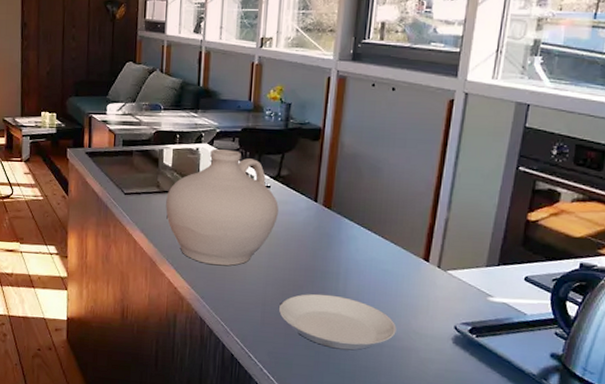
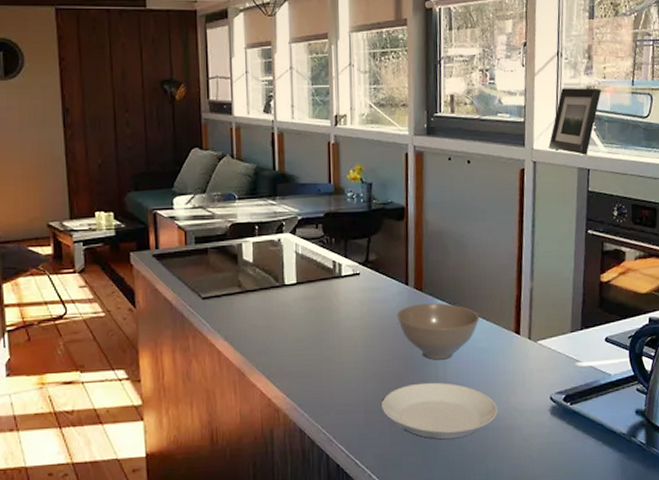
ceramic jug: present [166,148,279,266] -> none [250,237,370,368]
bowl: none [303,221,388,276] -> present [397,303,480,360]
picture frame: none [484,19,556,90] -> present [548,88,602,155]

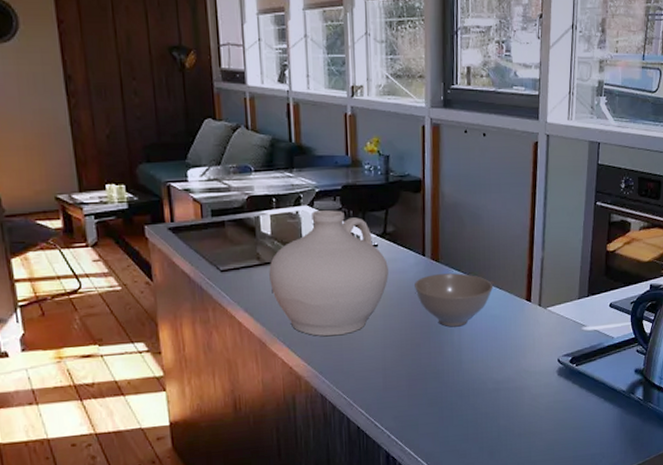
ceramic jug: none [250,237,370,368] -> present [269,209,388,337]
plate: present [382,382,498,440] -> none [400,348,509,401]
picture frame: present [548,88,602,155] -> none [561,61,614,129]

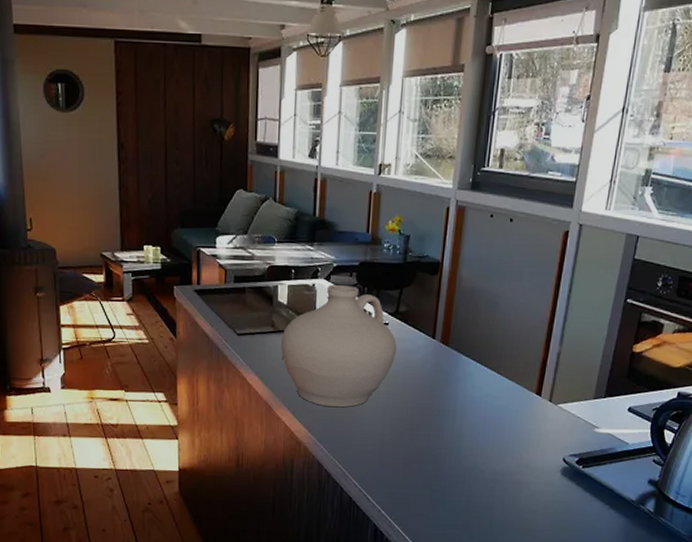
bowl: present [415,273,494,327] -> none [421,358,503,413]

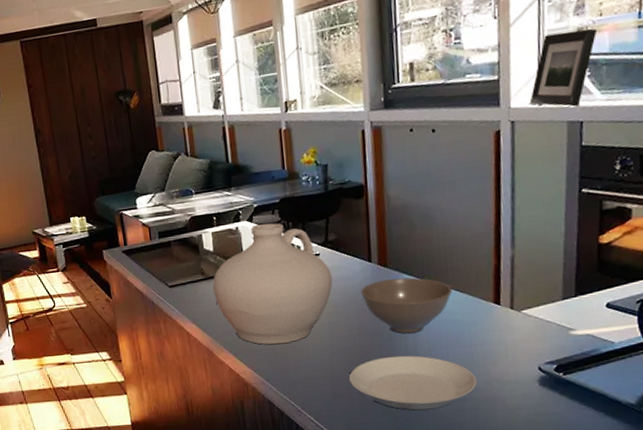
plate: none [397,432,510,487] -> present [349,355,477,411]
bowl: none [421,358,503,413] -> present [361,277,453,334]
picture frame: none [598,148,666,221] -> present [529,28,598,107]

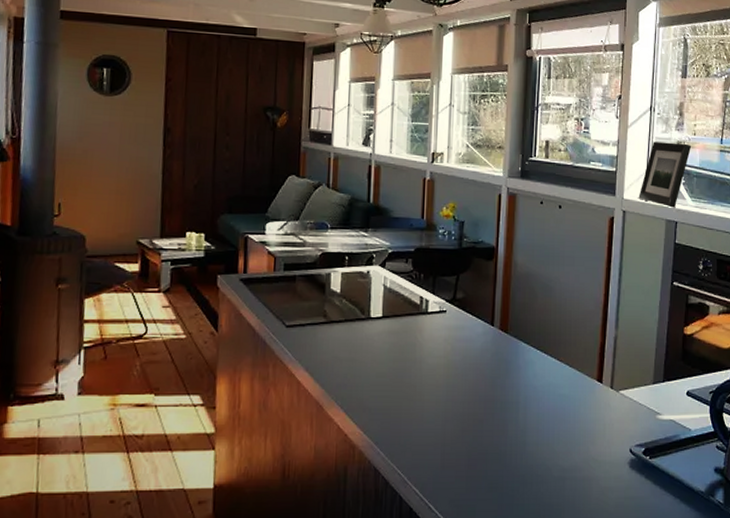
ceramic jug: present [213,223,333,345] -> none [334,271,455,404]
plate: present [349,355,477,411] -> none [460,427,577,488]
bowl: present [361,277,453,334] -> none [481,346,563,404]

